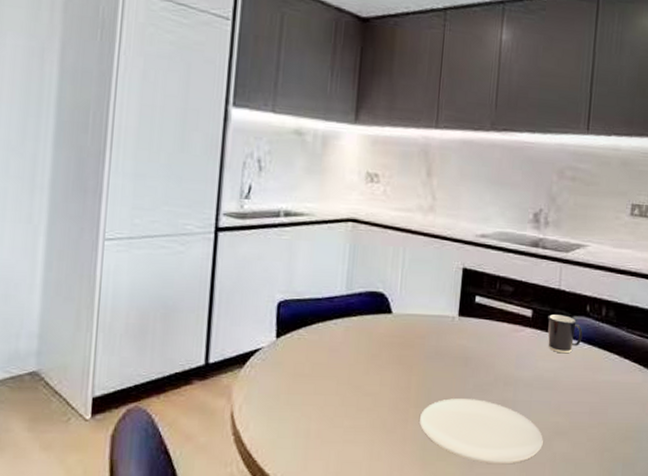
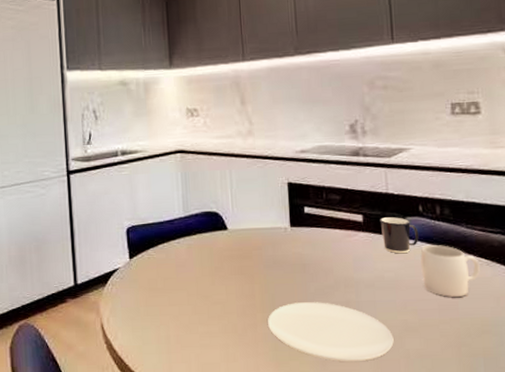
mug: none [579,347,634,401] -> present [420,245,481,297]

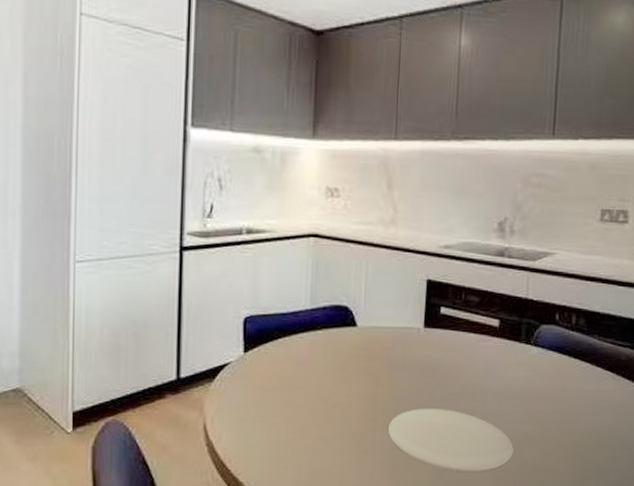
mug: present [379,217,419,254] -> none [515,324,552,363]
mug: present [420,245,481,297] -> none [549,355,607,409]

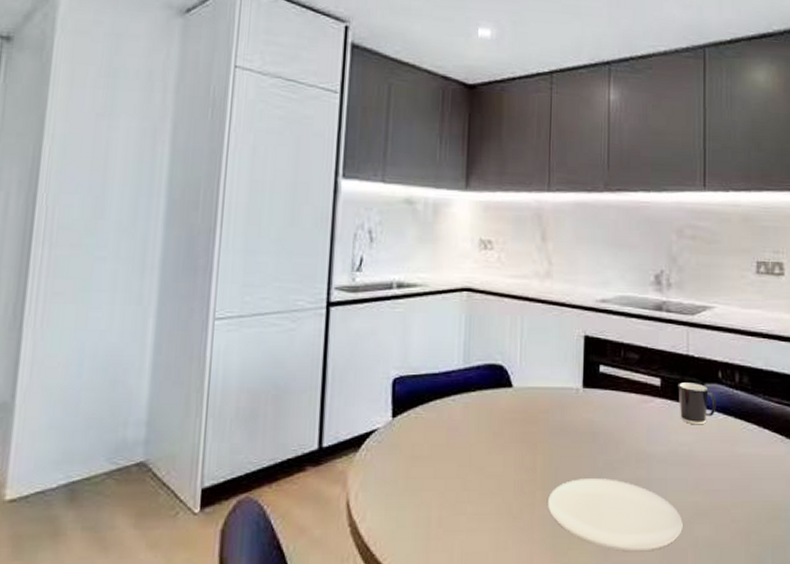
mug: none [515,324,552,363] -> present [678,383,716,425]

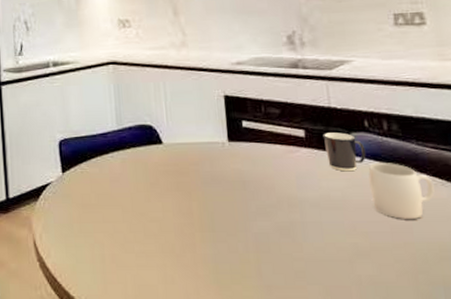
plate: present [548,478,683,552] -> none [207,222,344,288]
mug: none [716,417,775,476] -> present [368,163,435,219]

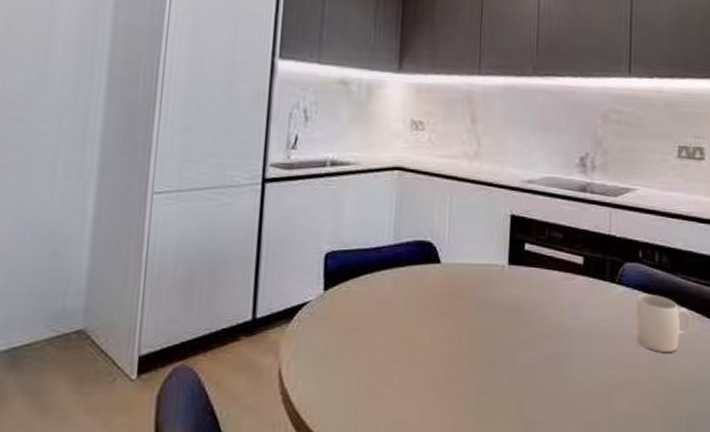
mug: present [322,132,366,172] -> none [599,261,637,302]

